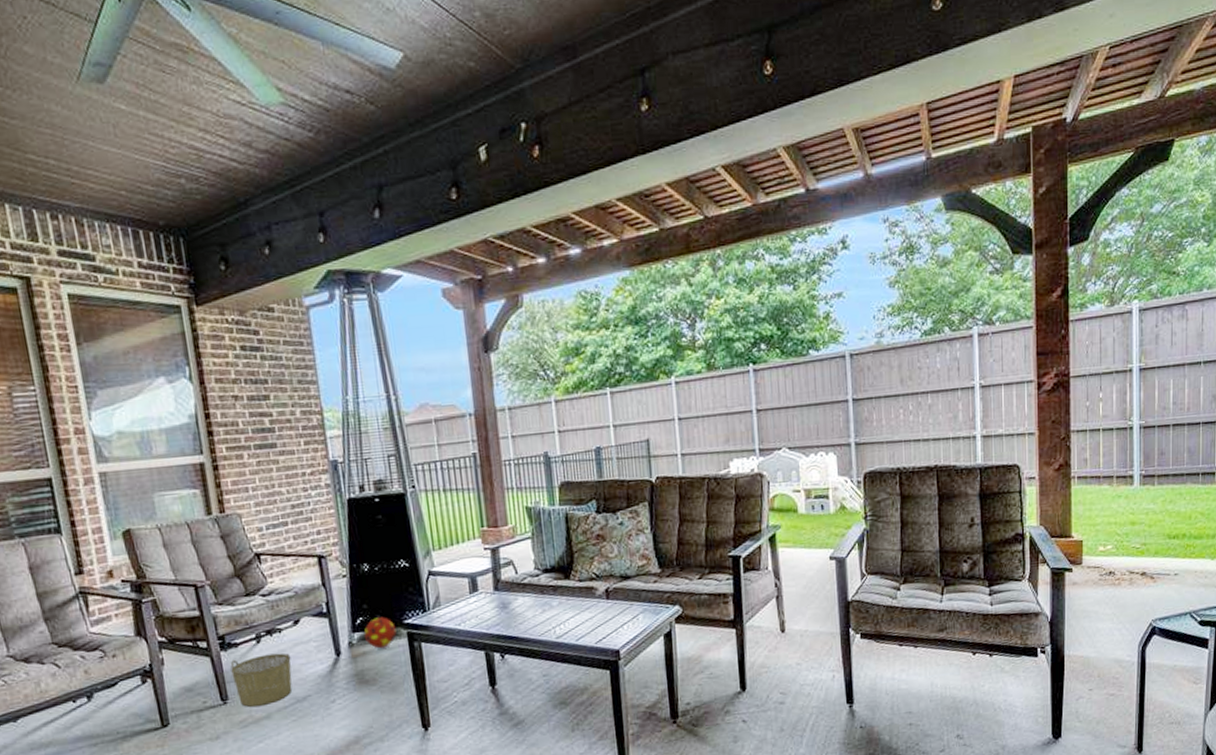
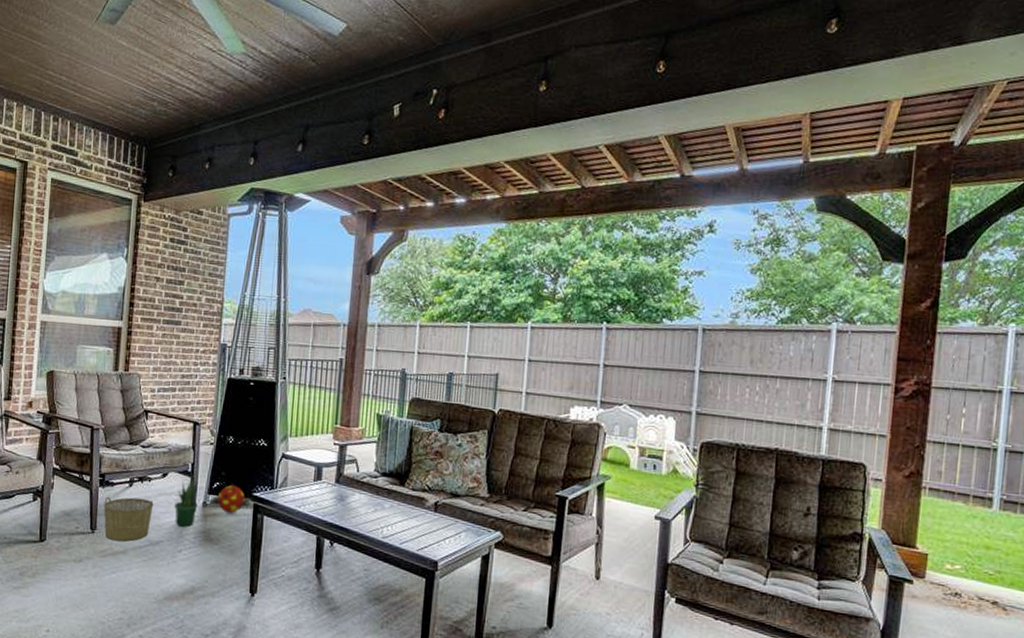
planter: none [315,618,344,675] -> present [174,478,198,527]

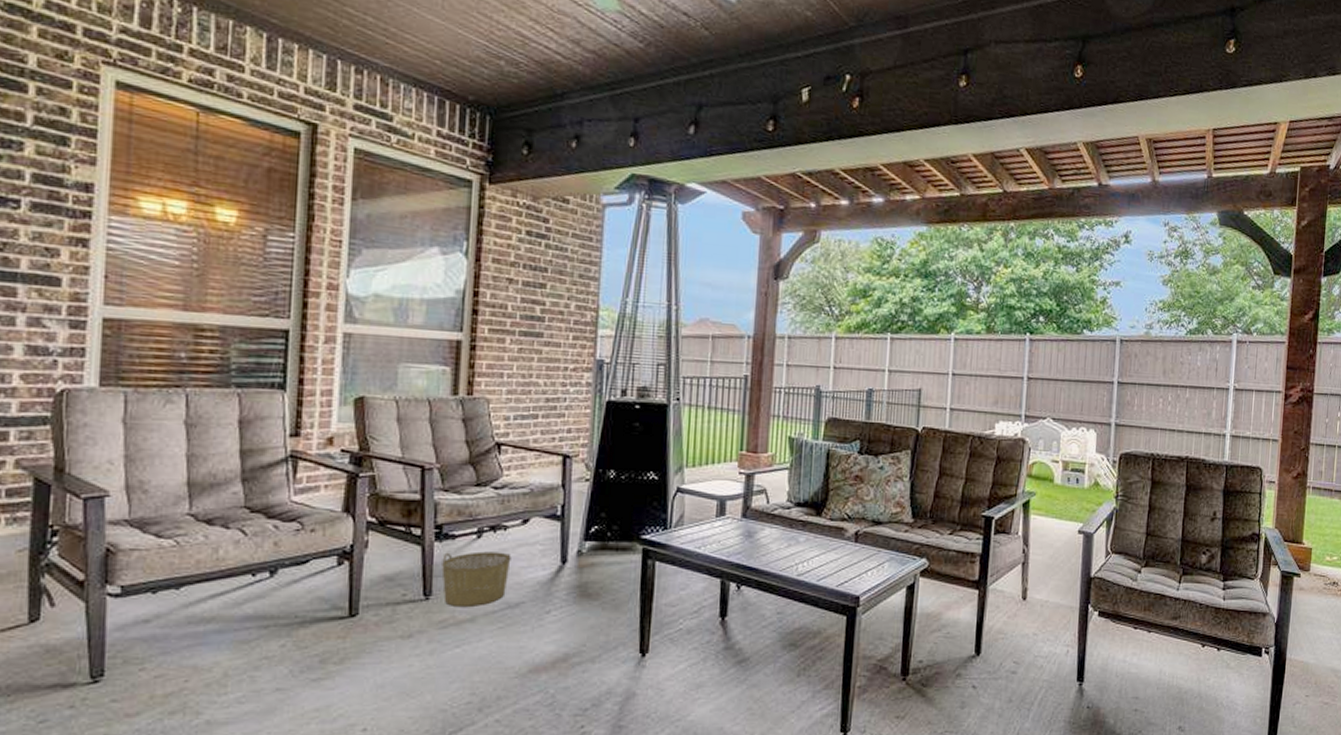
planter: present [174,478,198,527] -> none [538,522,570,583]
ball: present [217,485,245,514] -> none [595,528,632,562]

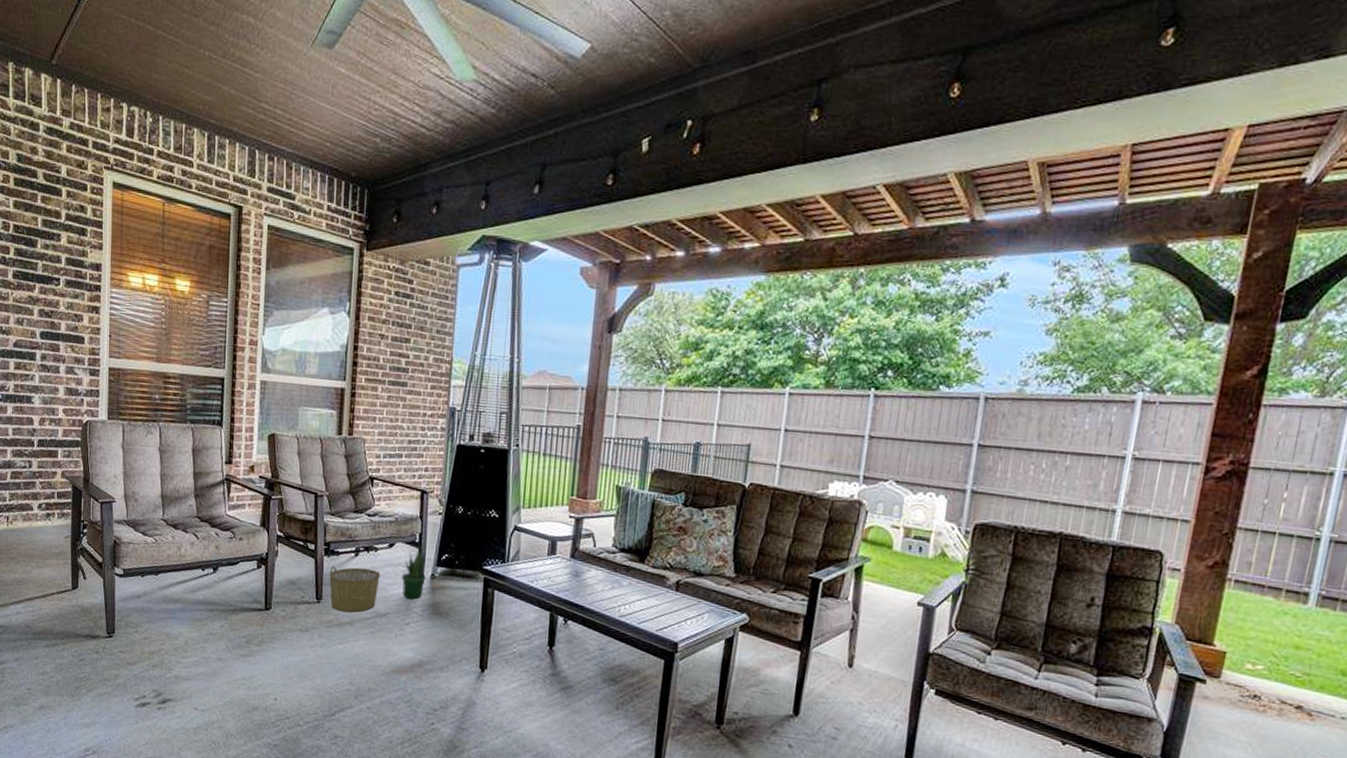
planter: none [538,522,570,583] -> present [401,548,426,600]

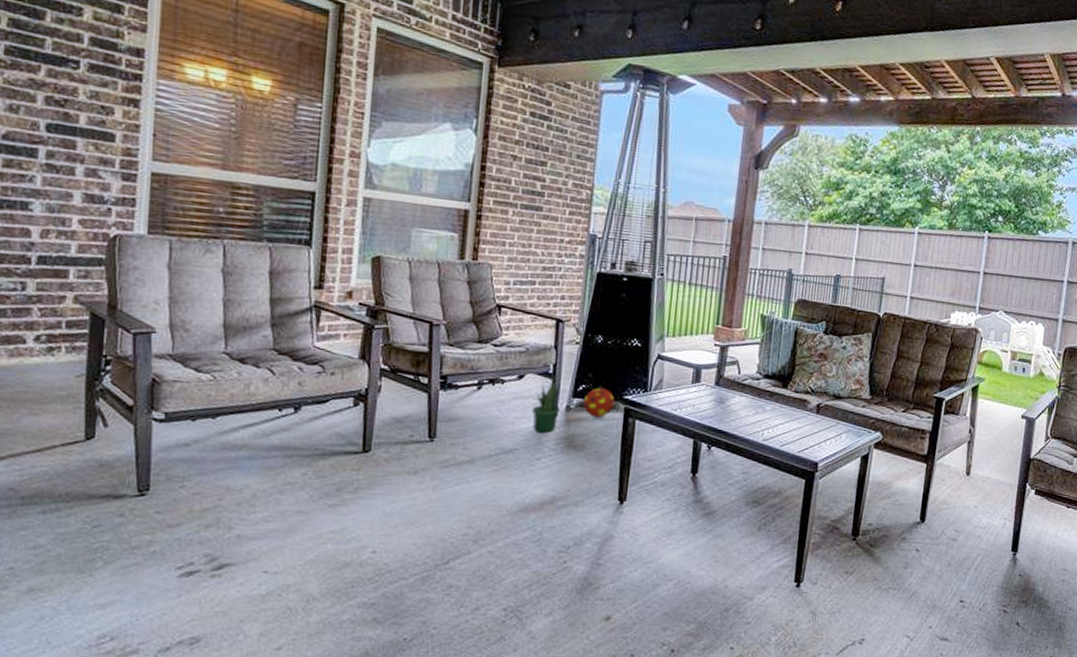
basket: present [329,565,380,613] -> none [445,400,507,450]
ball: none [446,557,475,587] -> present [582,388,615,418]

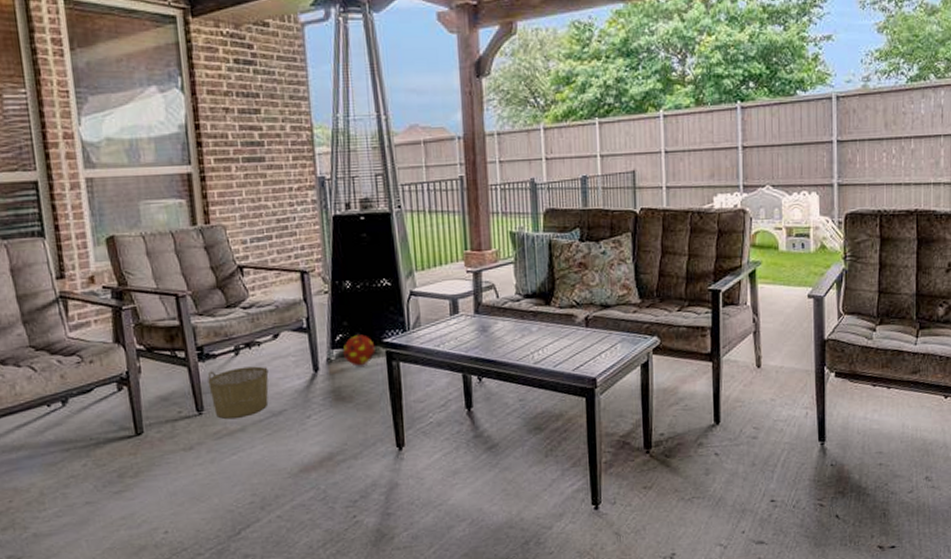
basket: none [445,400,507,450] -> present [207,366,269,419]
planter: present [531,380,561,433] -> none [293,334,321,390]

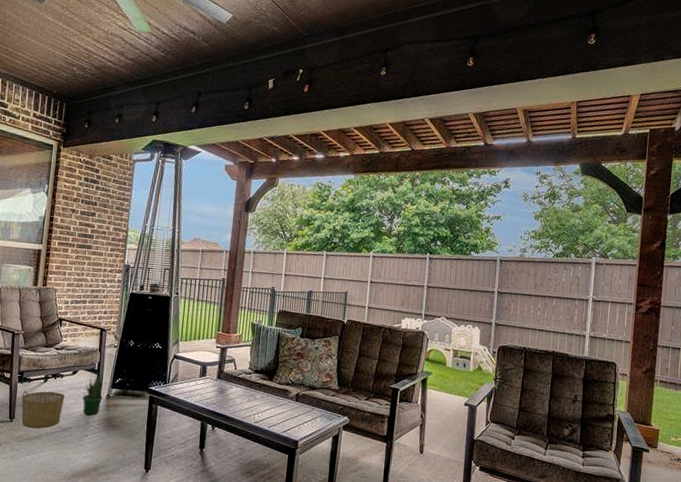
planter: none [293,334,321,390] -> present [82,374,103,416]
ball: present [342,335,376,366] -> none [119,381,143,404]

